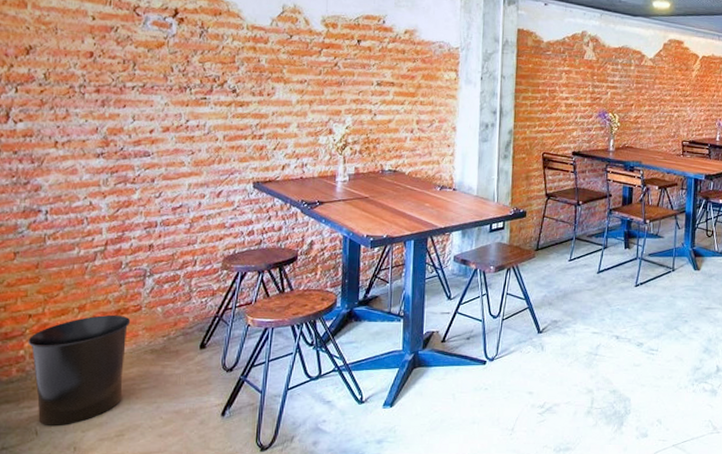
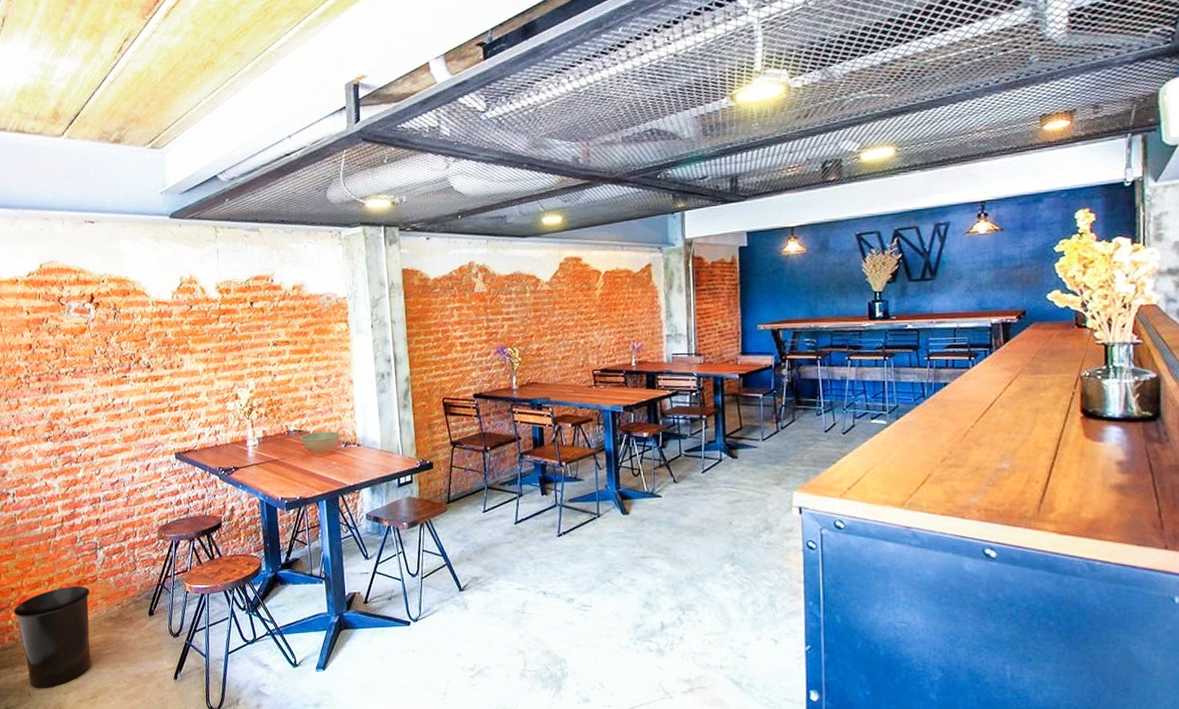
bowl: none [394,173,436,198] -> present [299,431,340,457]

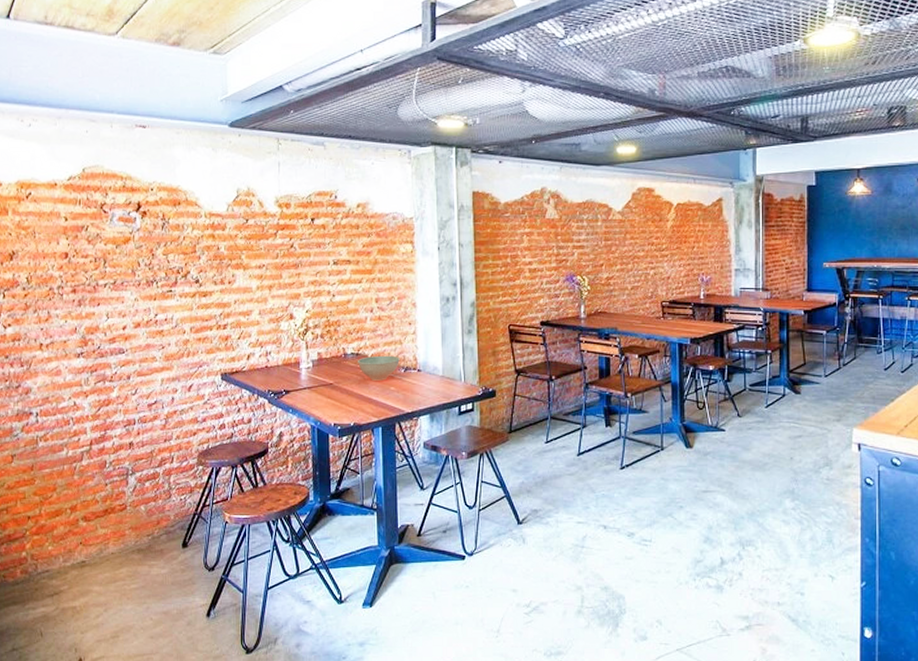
waste bin: present [13,586,92,688] -> none [28,514,118,627]

